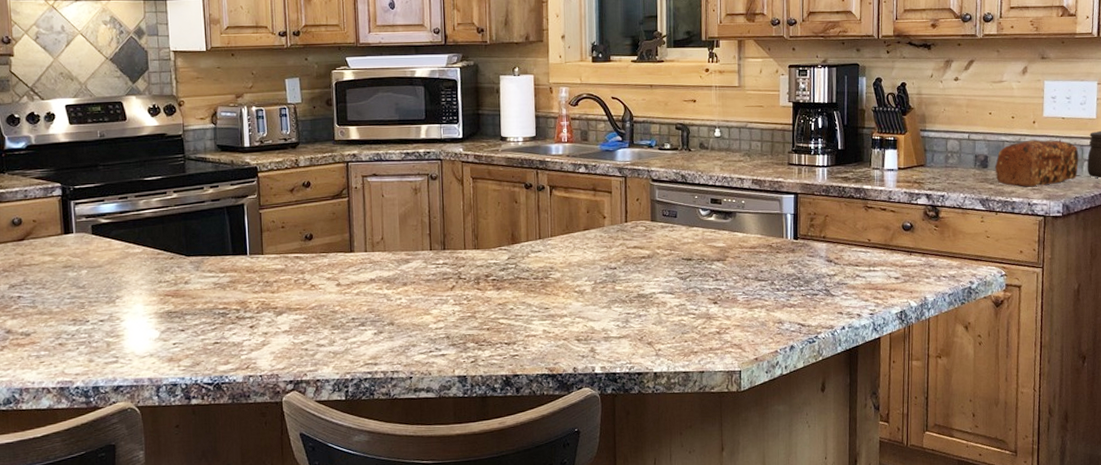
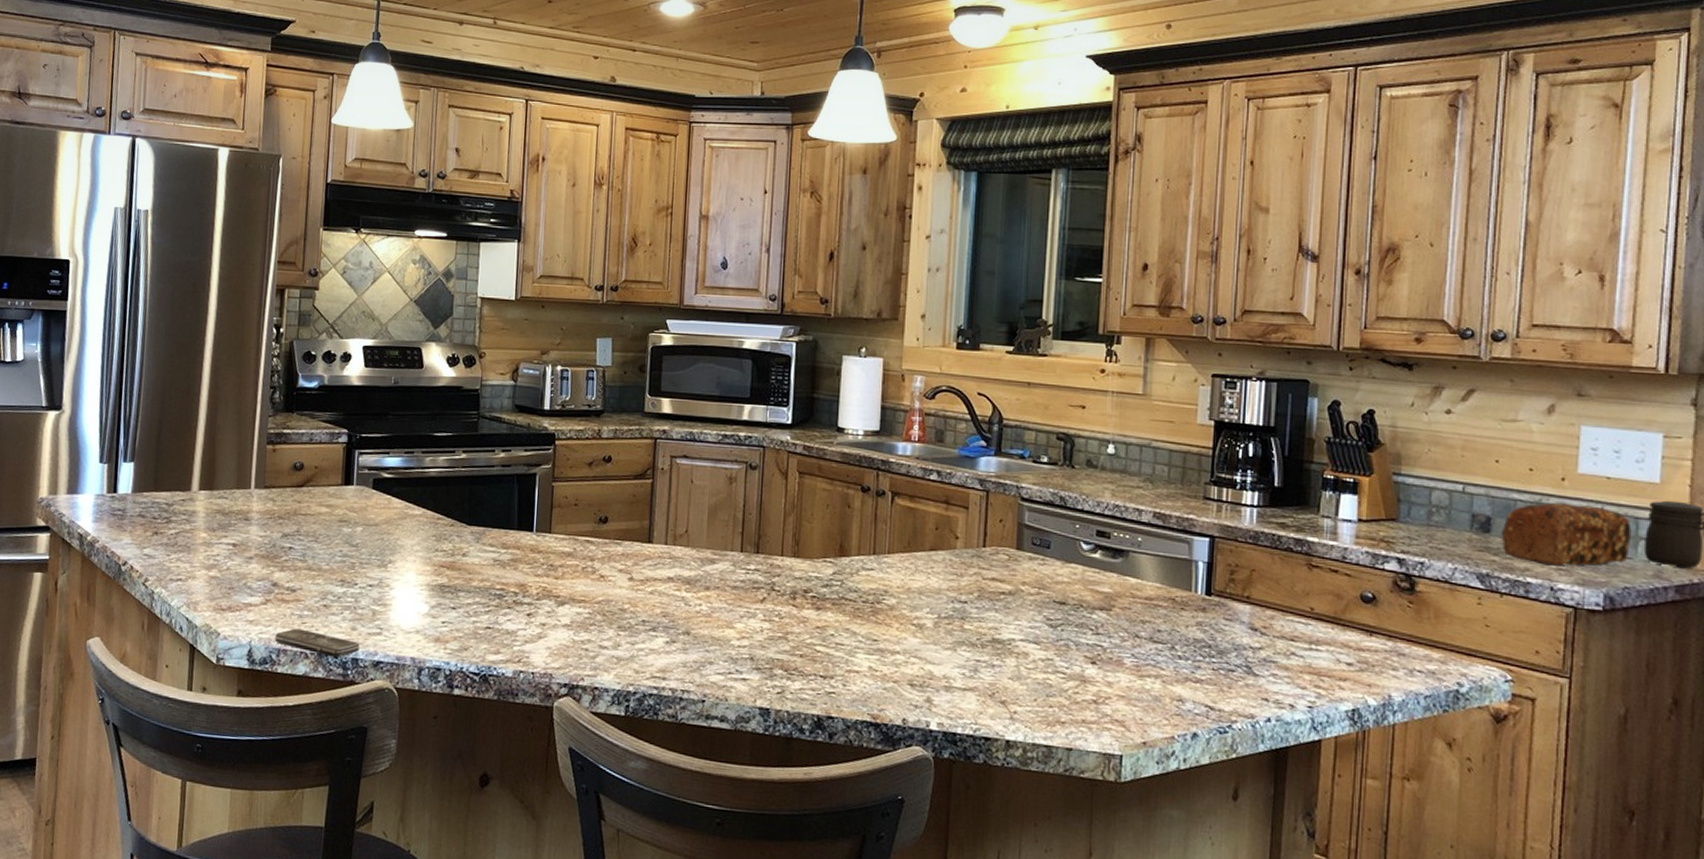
mobile phone: none [15,367,99,389] -> present [274,628,360,658]

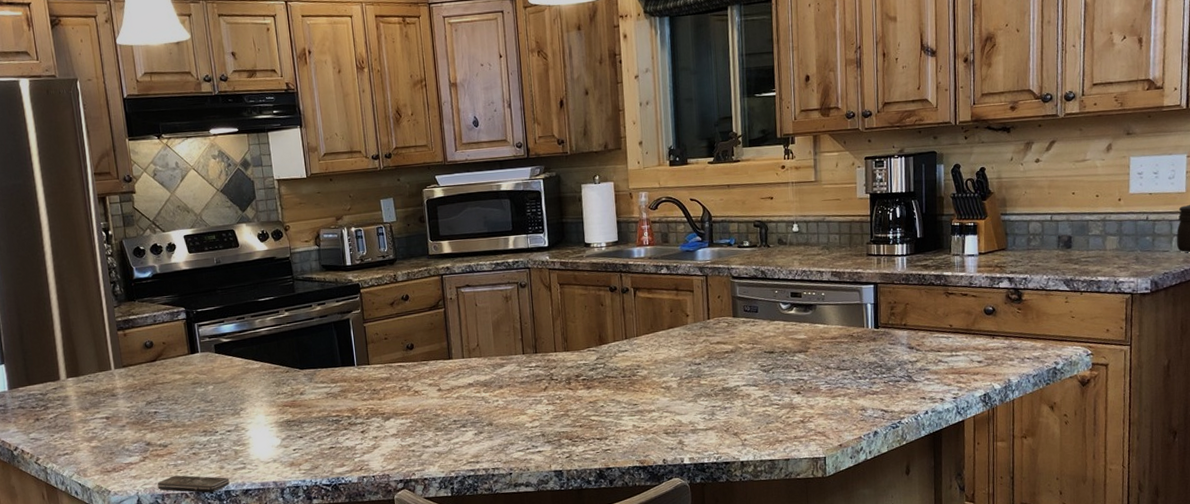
bread loaf: present [1501,502,1632,566] -> none [1079,216,1168,266]

